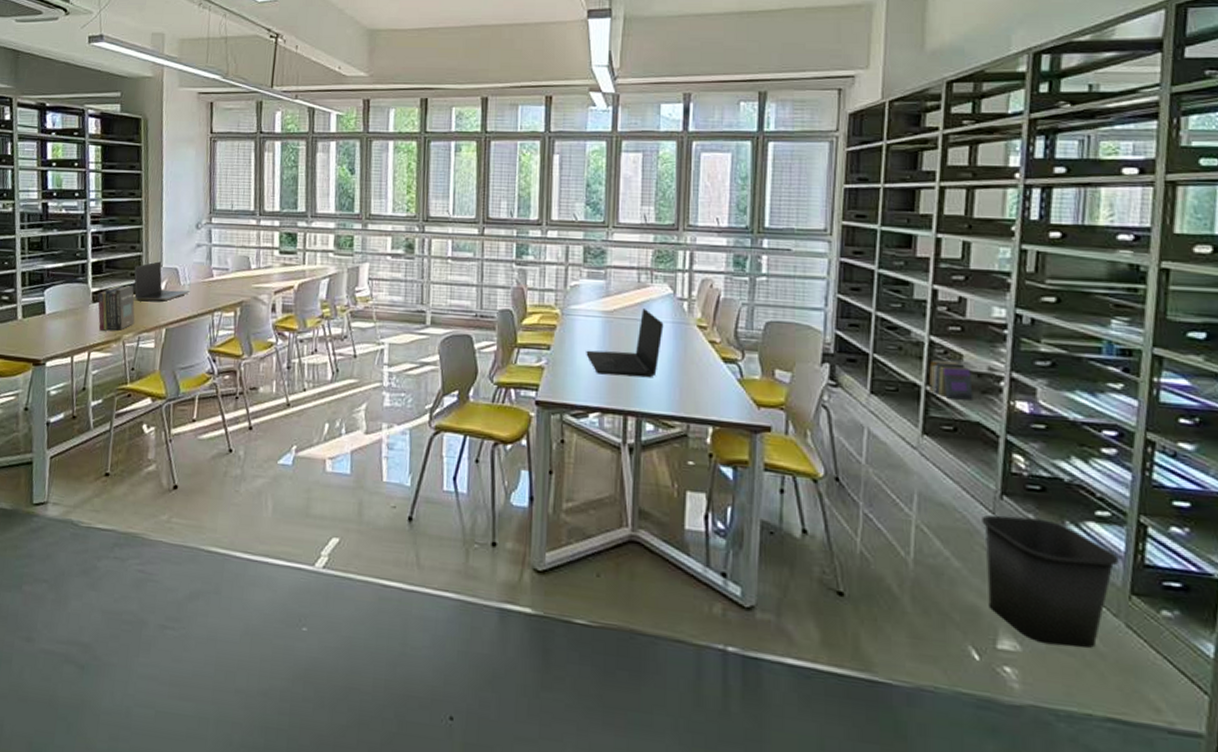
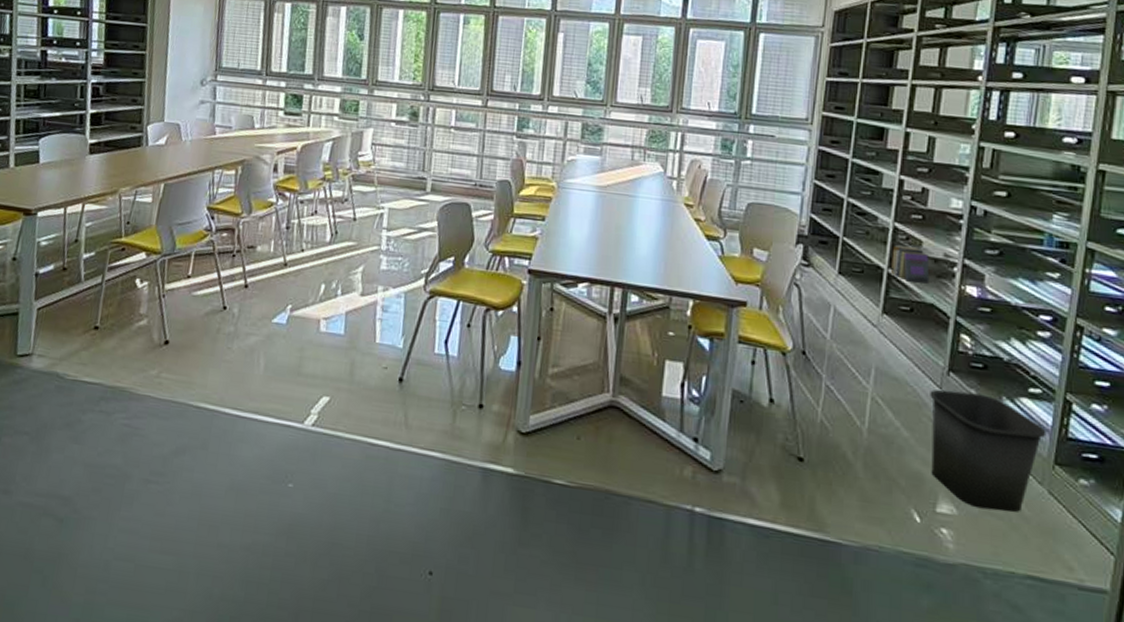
books: present [97,285,135,331] -> none [95,138,134,184]
laptop computer: present [134,261,190,302] -> none [133,116,191,157]
laptop: present [586,309,664,377] -> none [579,185,653,251]

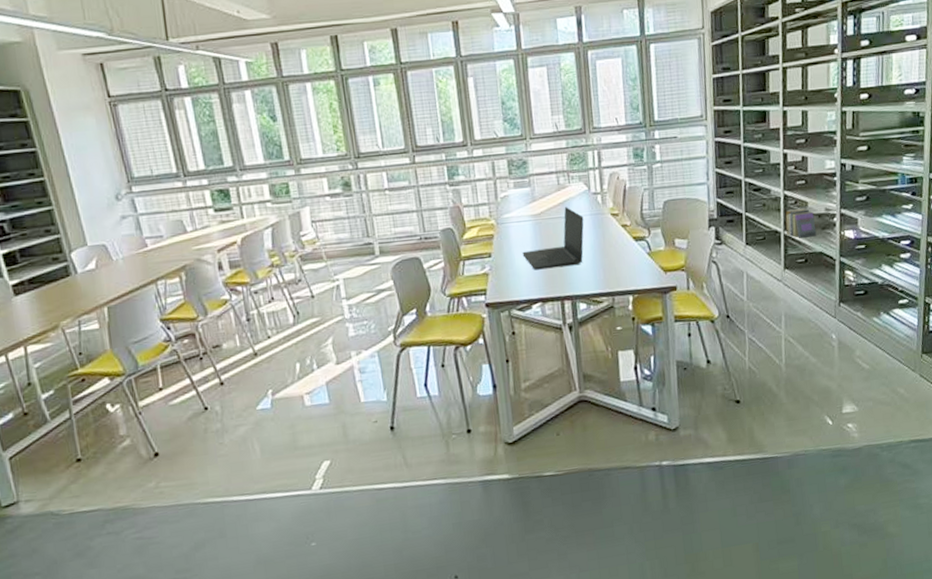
laptop: none [579,185,653,251] -> present [522,207,584,270]
waste bin: present [930,389,1046,512] -> none [827,314,914,402]

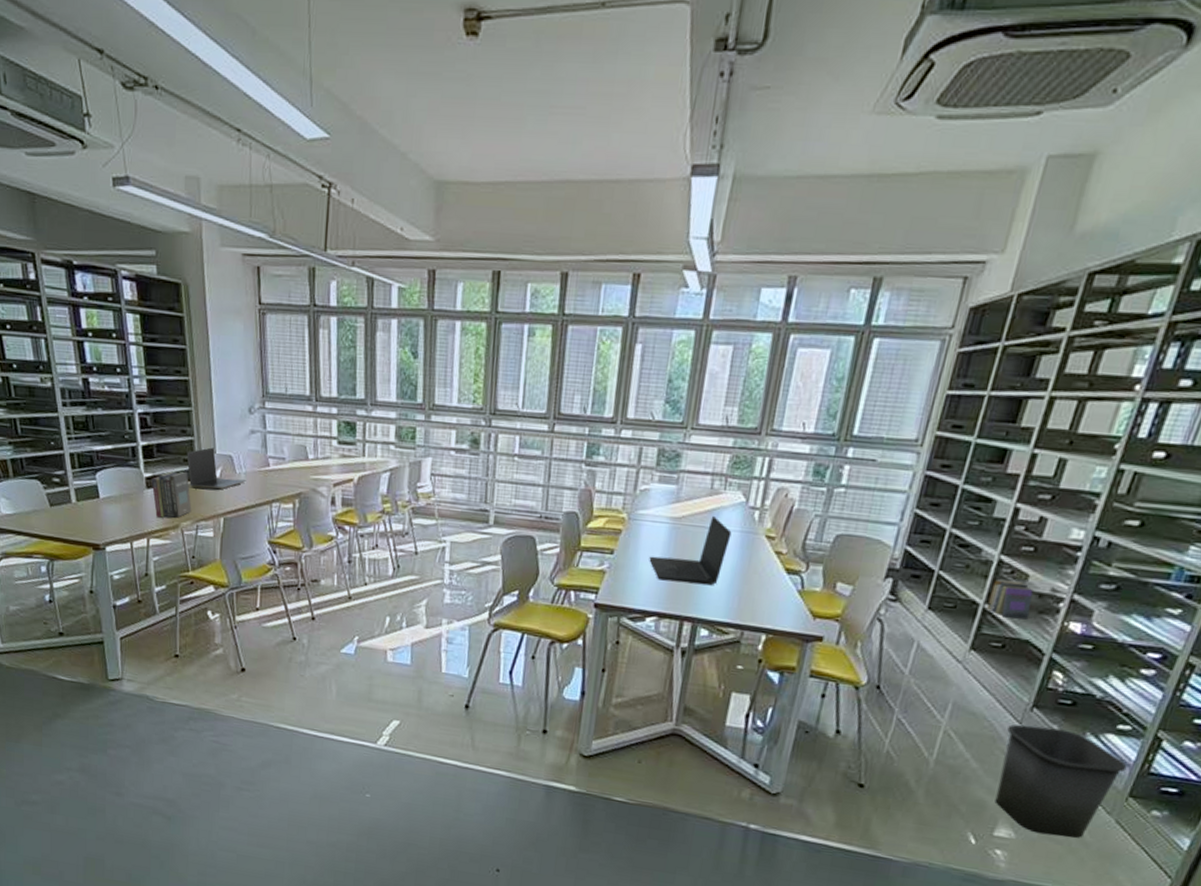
books: none [18,269,71,322] -> present [151,471,192,518]
laptop computer: none [54,240,125,285] -> present [186,447,246,490]
waste bin: none [827,314,914,402] -> present [995,724,1128,838]

